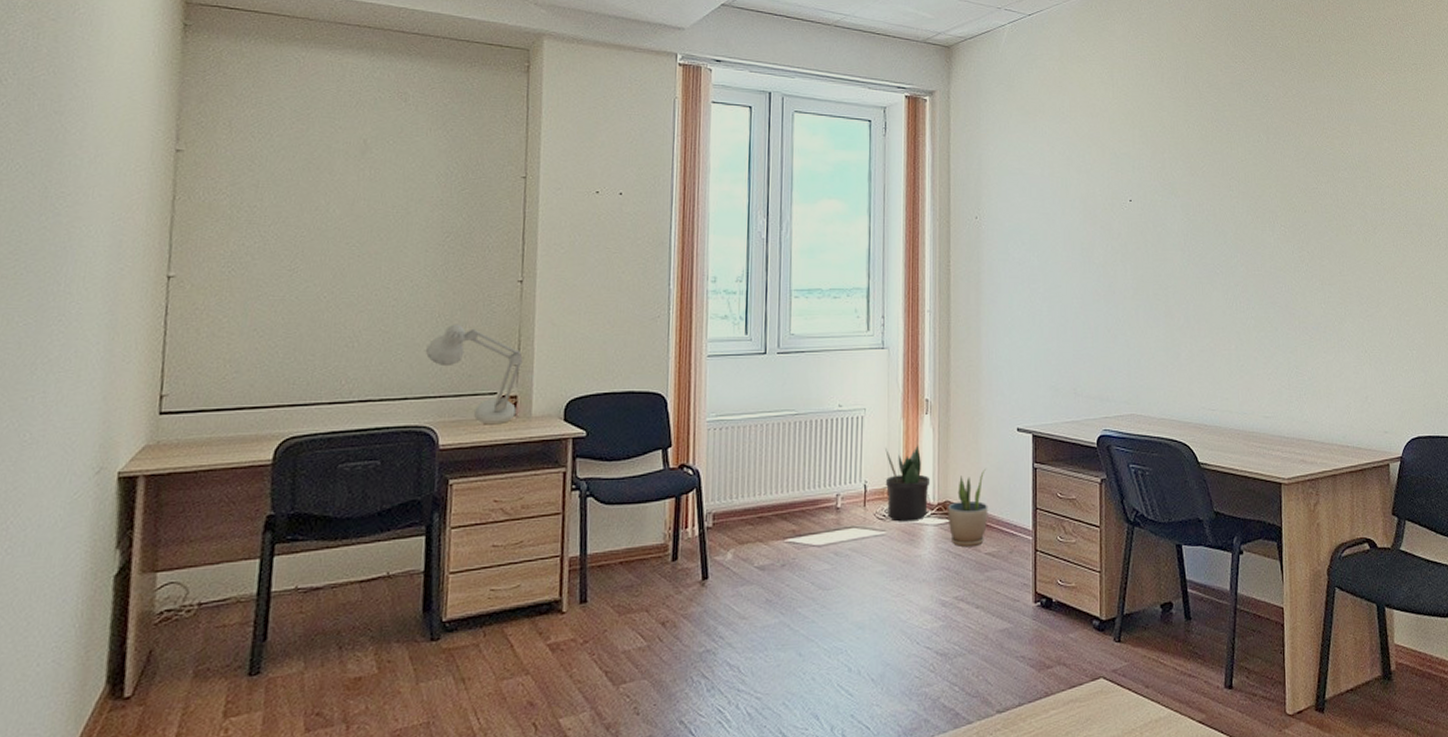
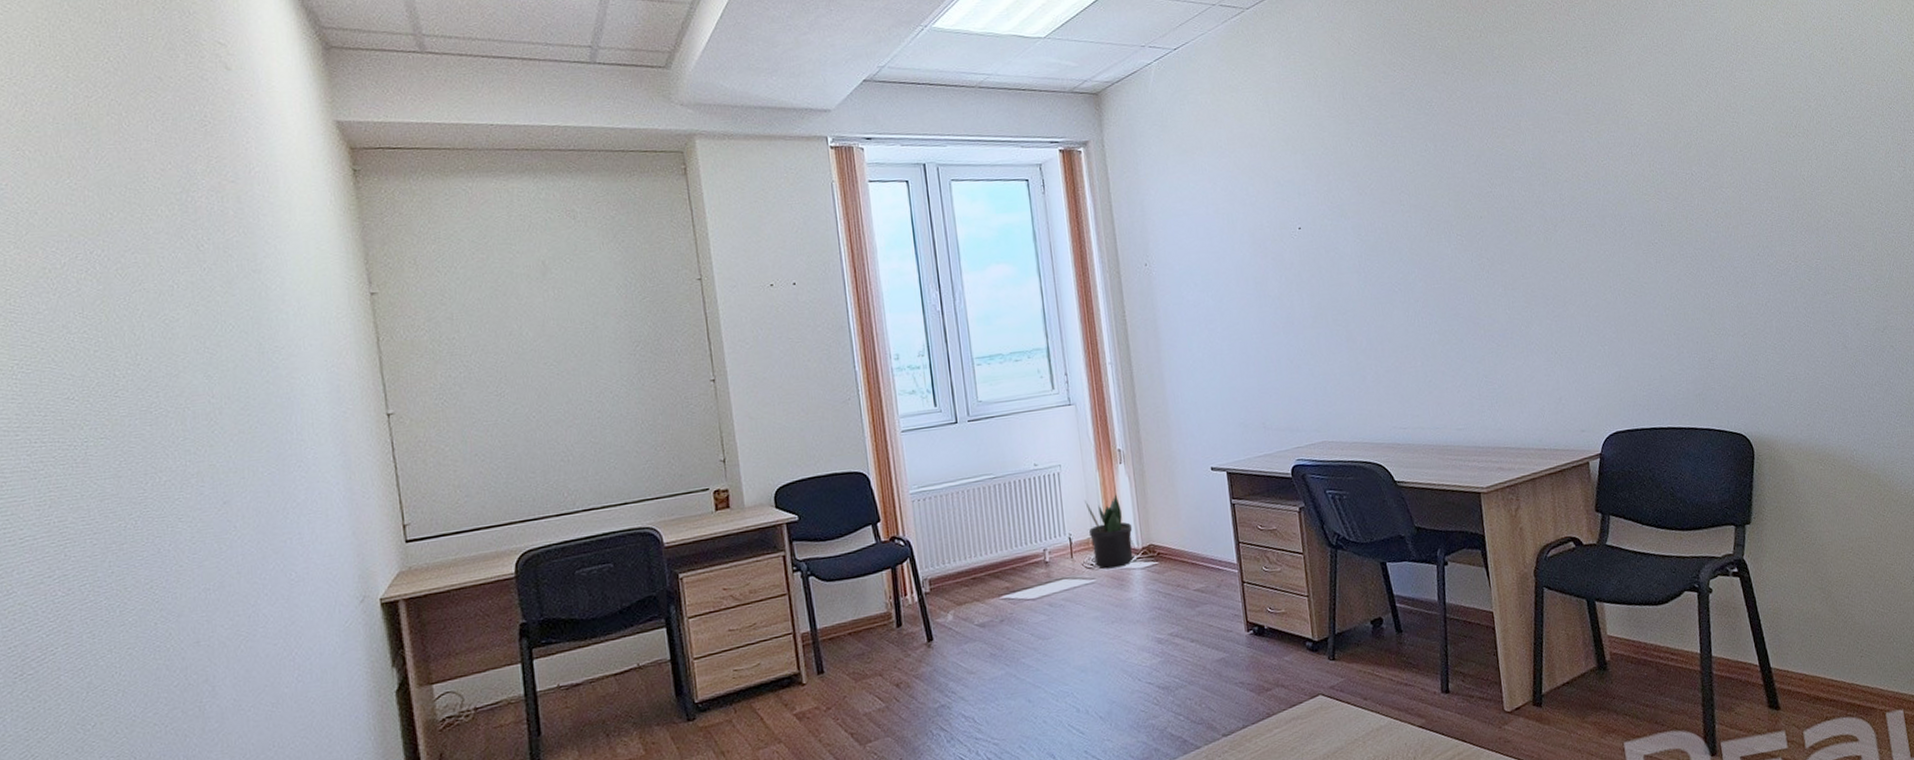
desk lamp: present [426,324,523,425] -> none [636,427,730,520]
potted plant: present [948,469,988,547] -> none [1152,510,1193,586]

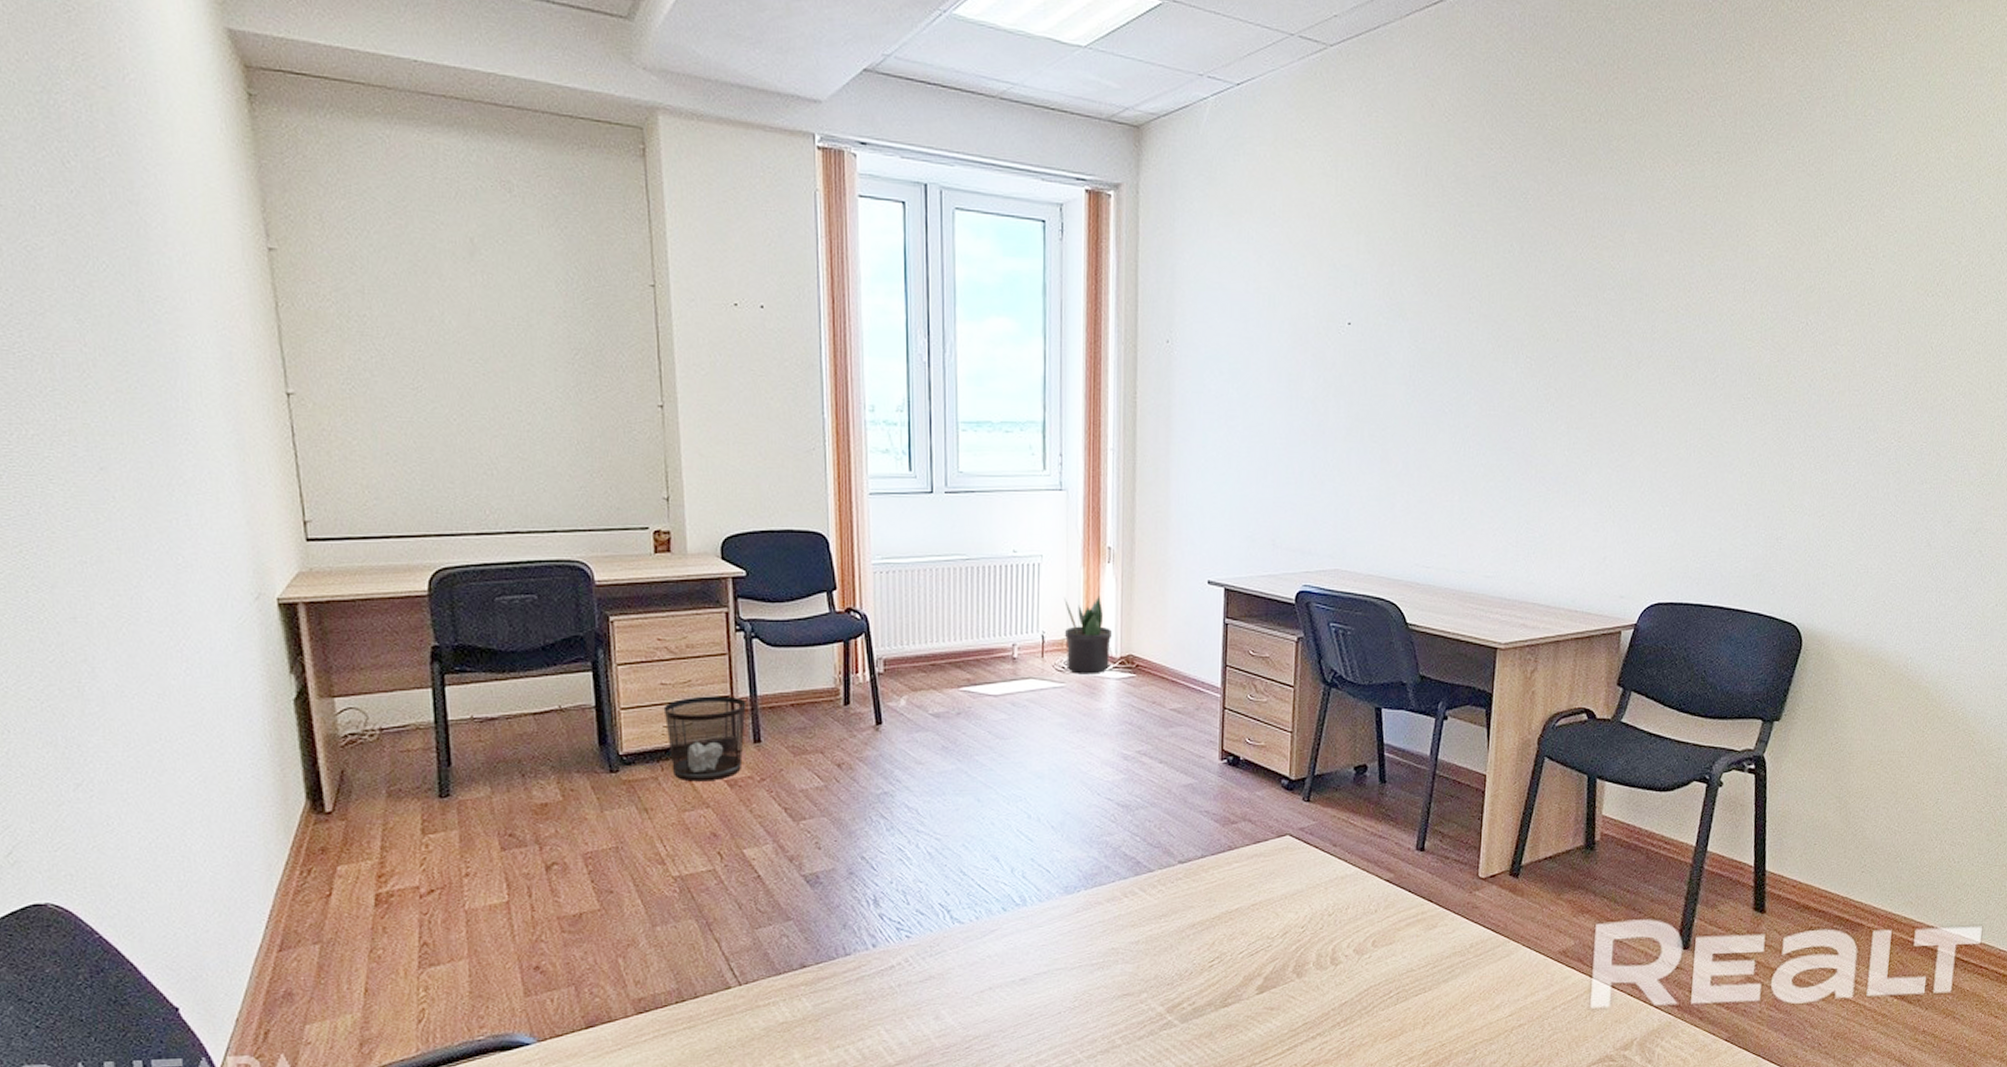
waste bin: none [732,633,809,720] -> present [663,696,746,782]

